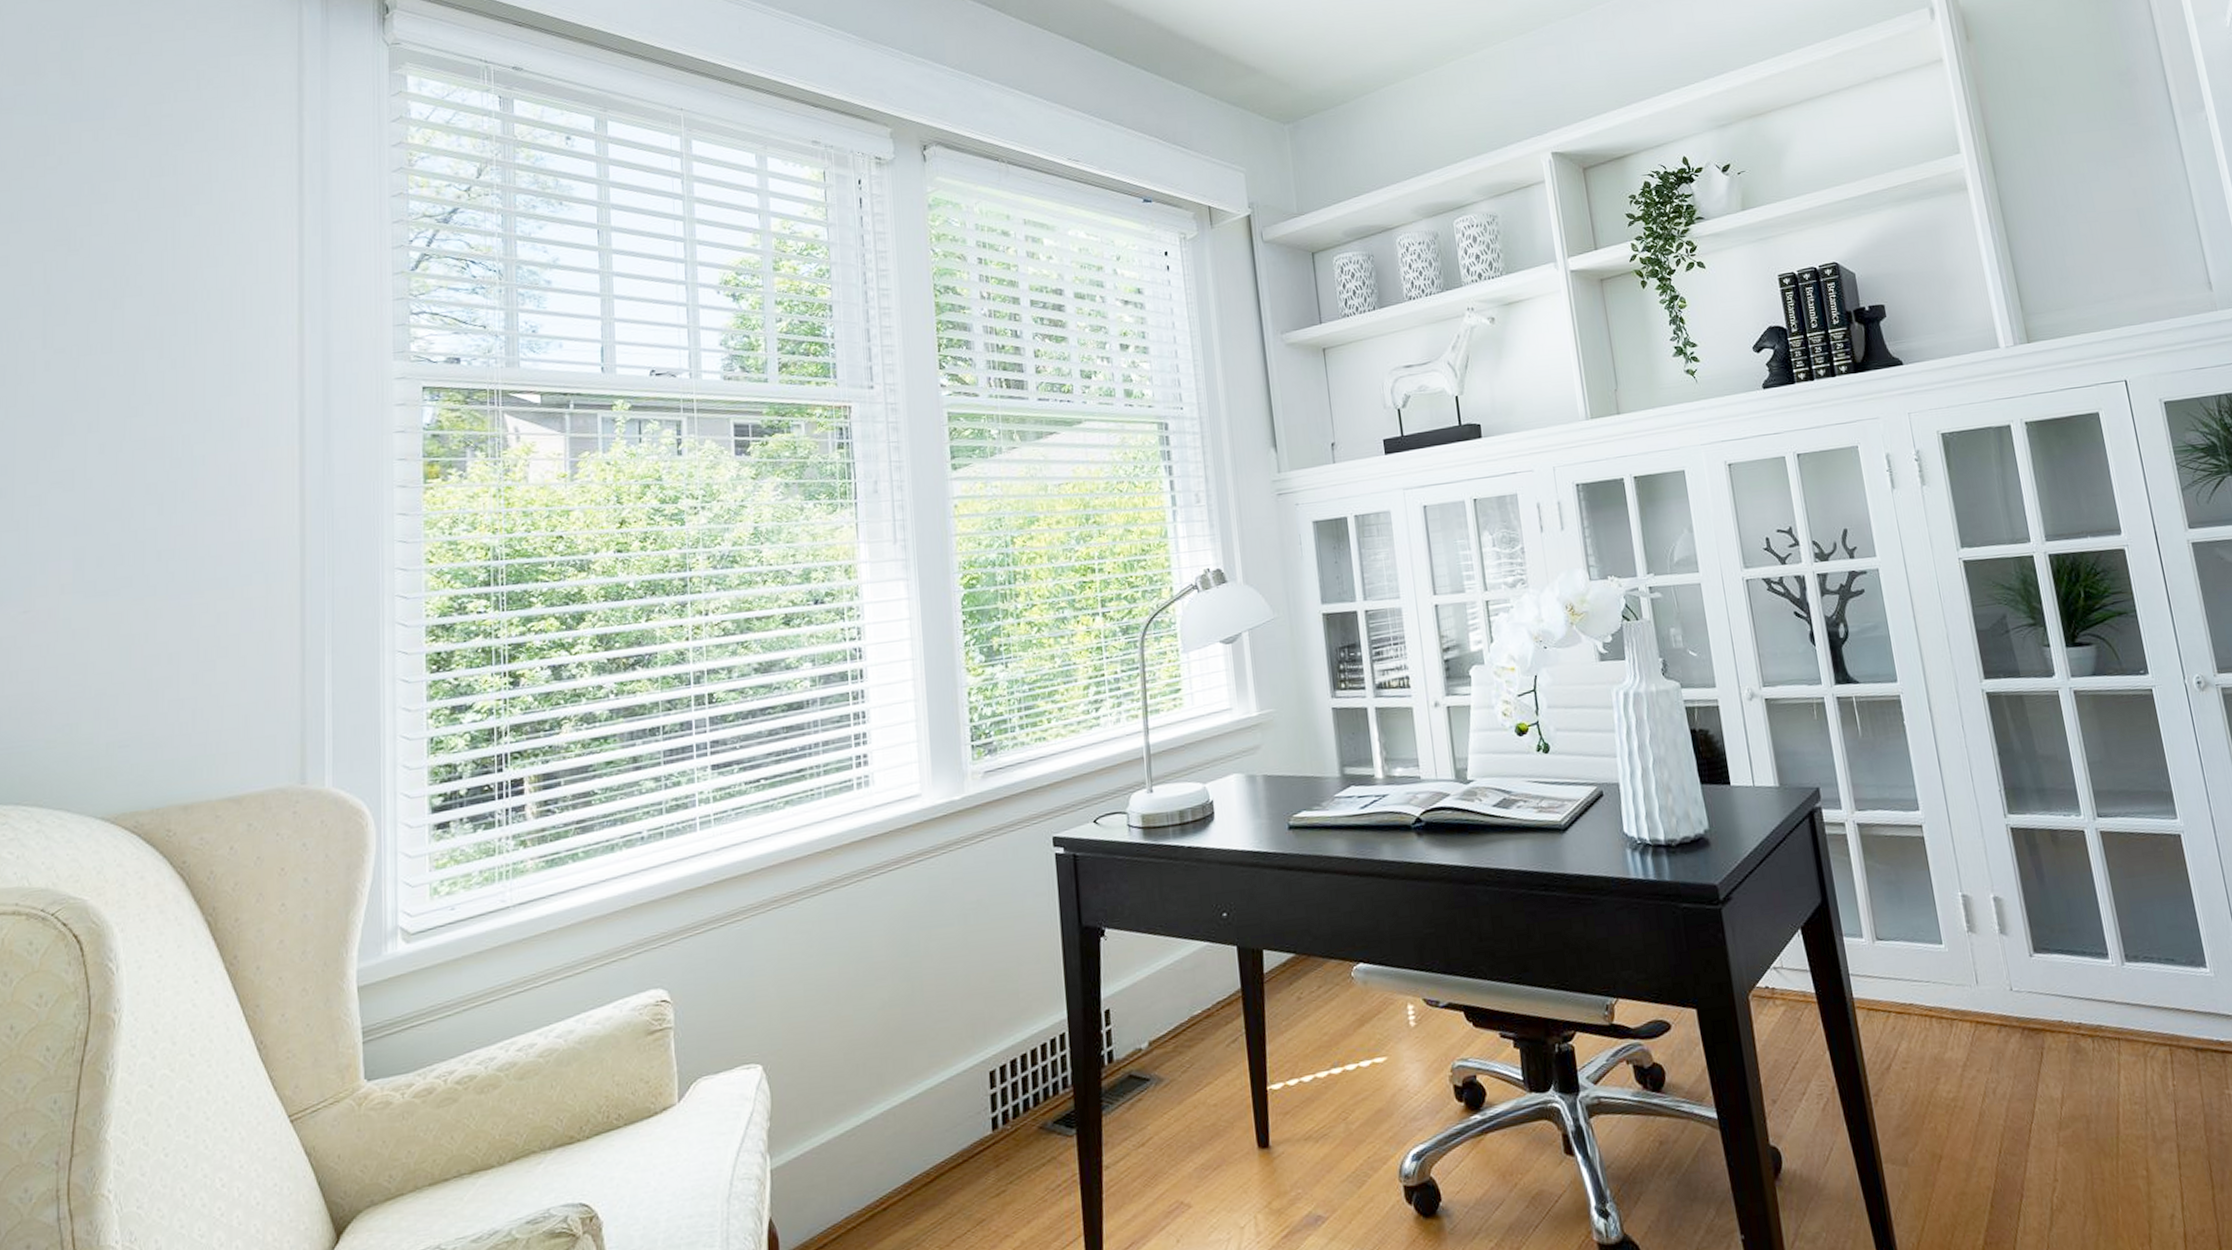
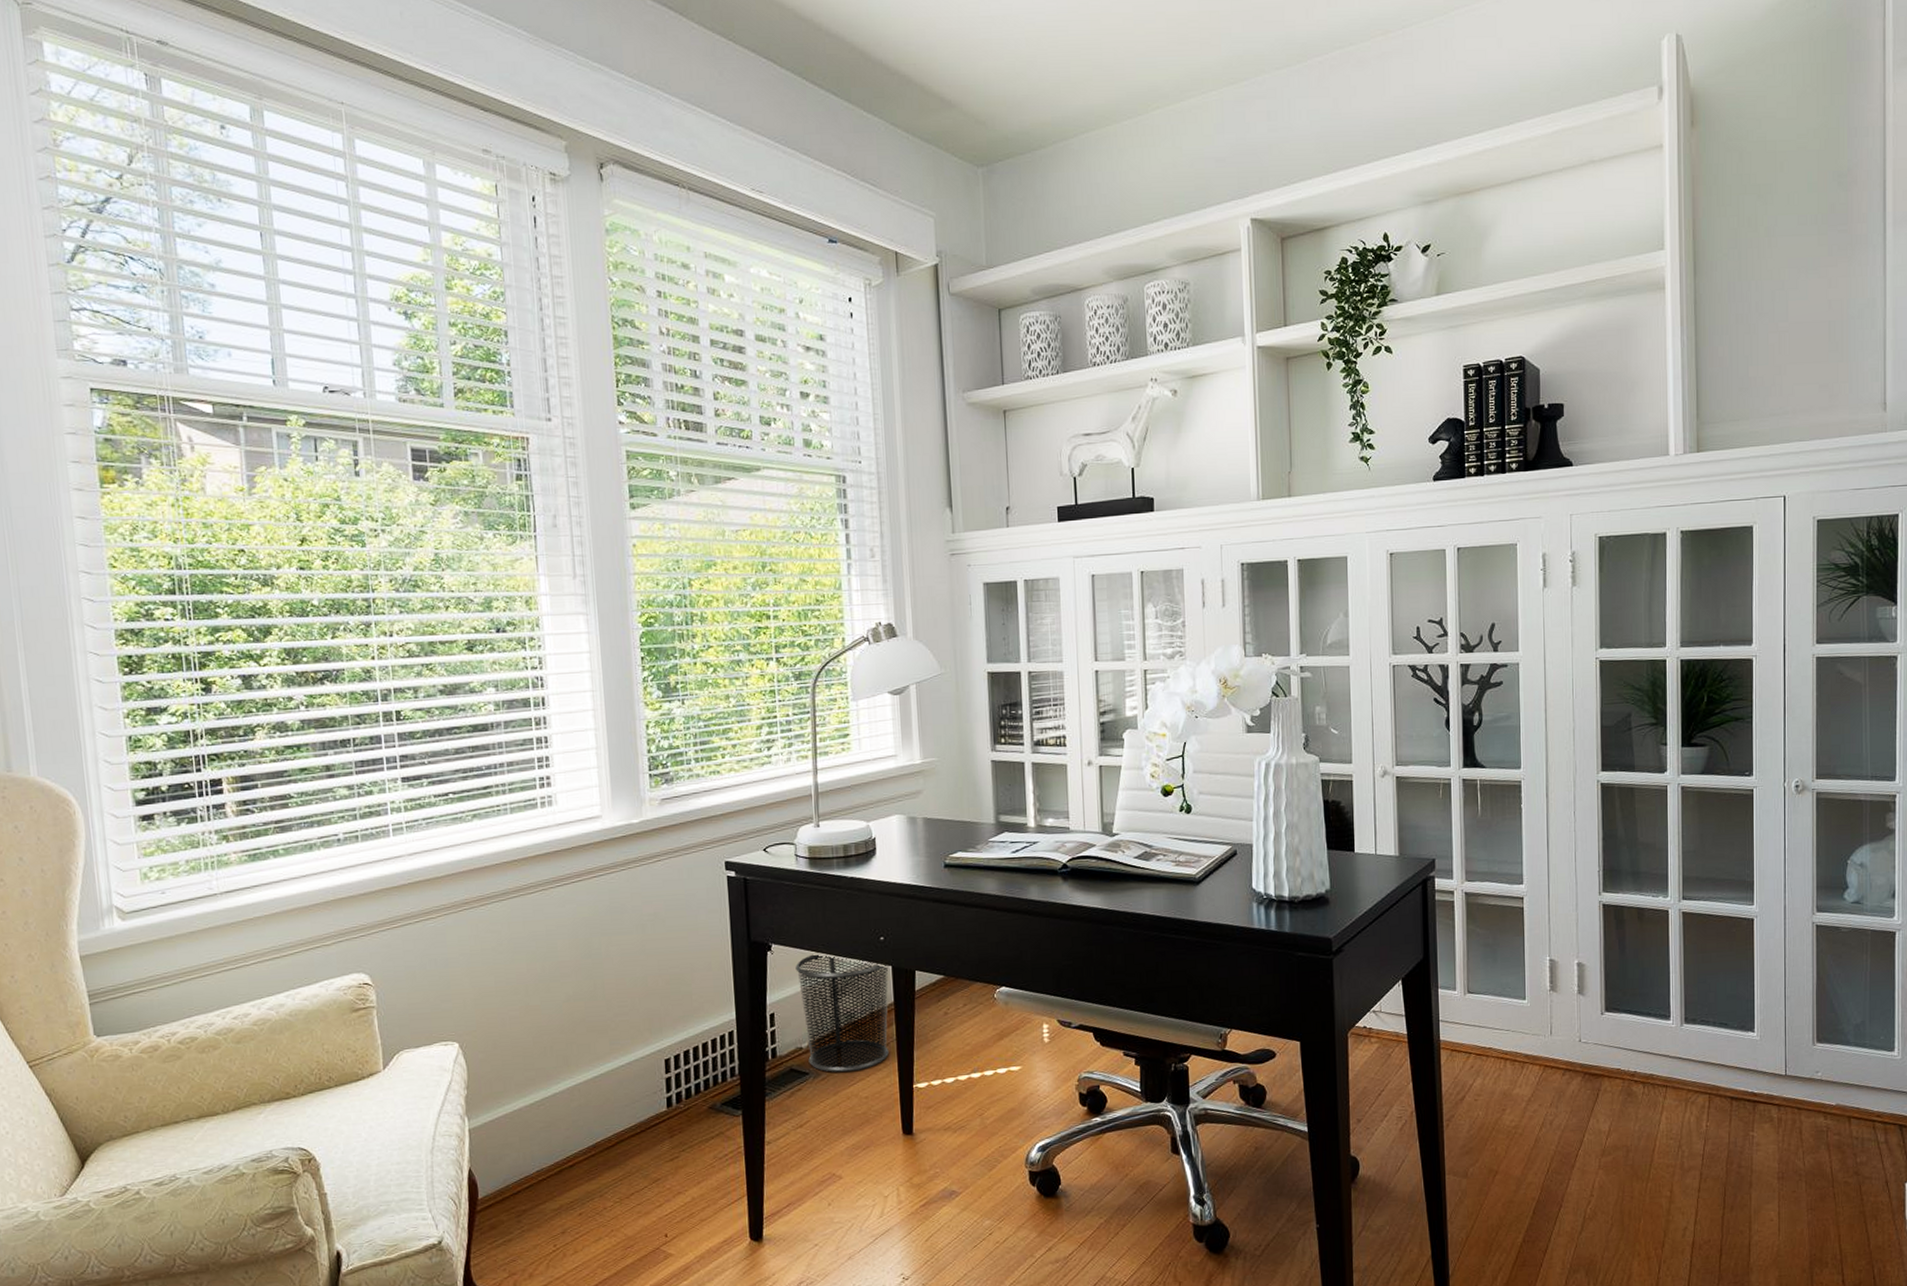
waste bin: none [1131,935,1238,1077] -> present [795,953,889,1073]

